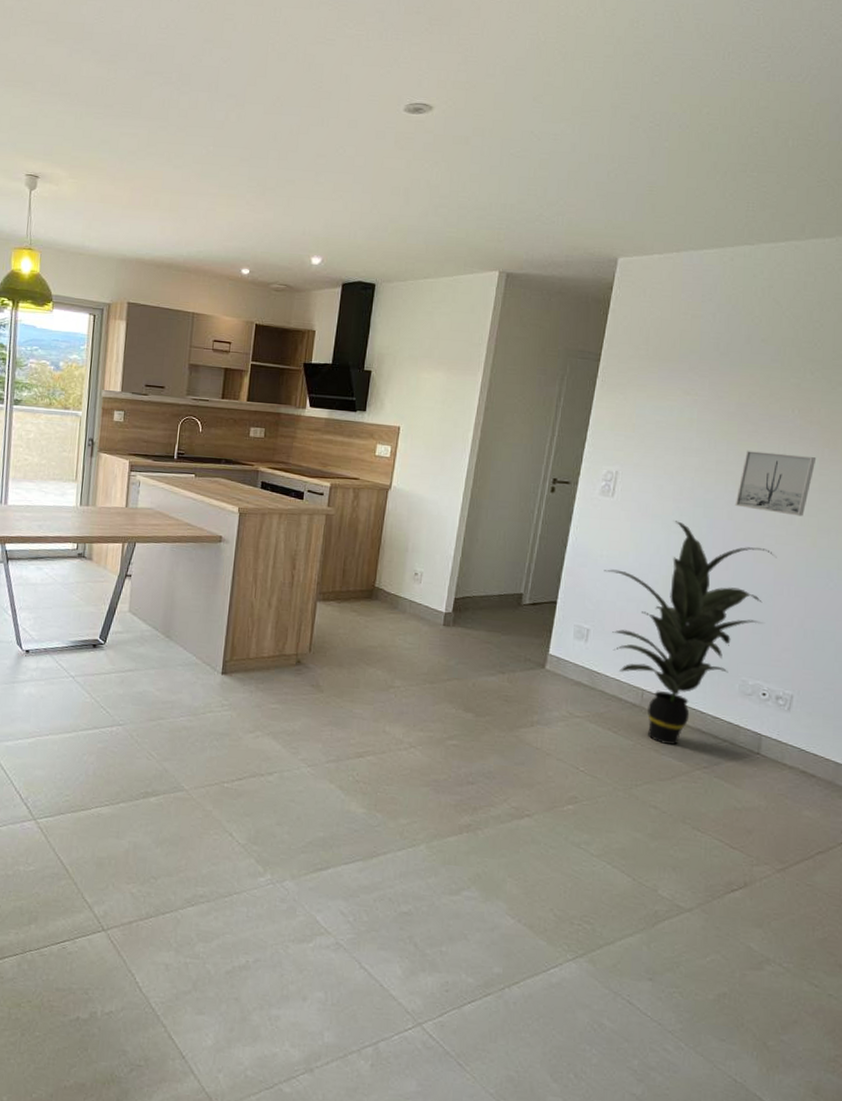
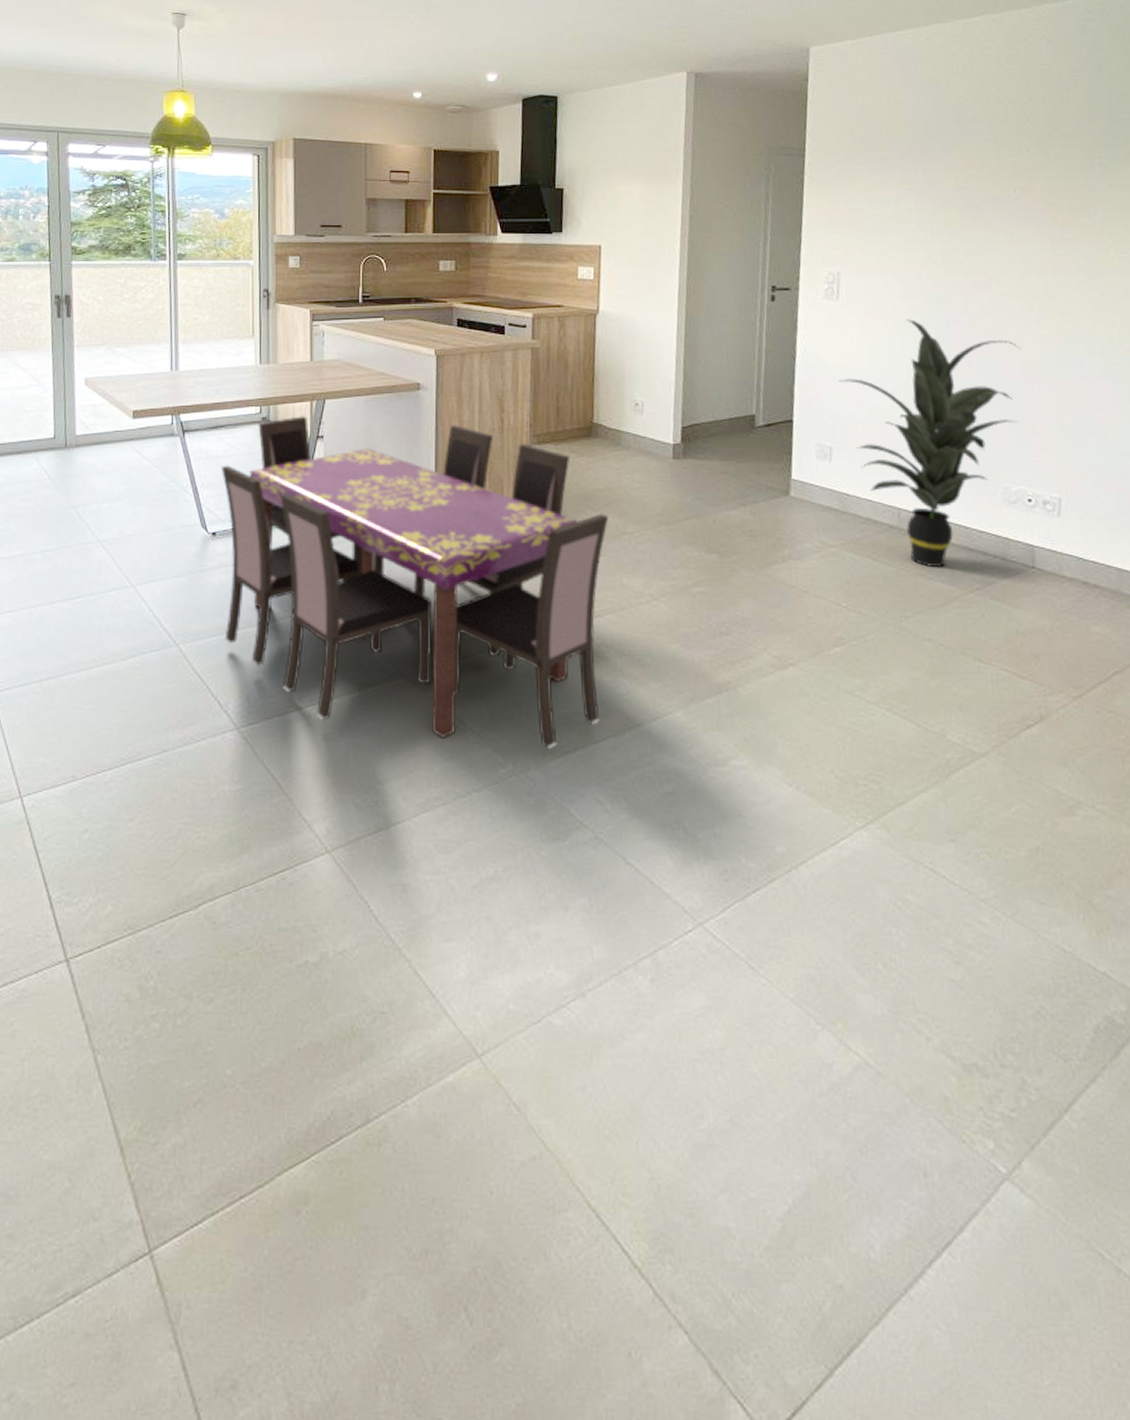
dining table: none [29,555,380,865] -> present [220,416,609,749]
wall art: present [734,451,817,517] -> none [968,237,1047,302]

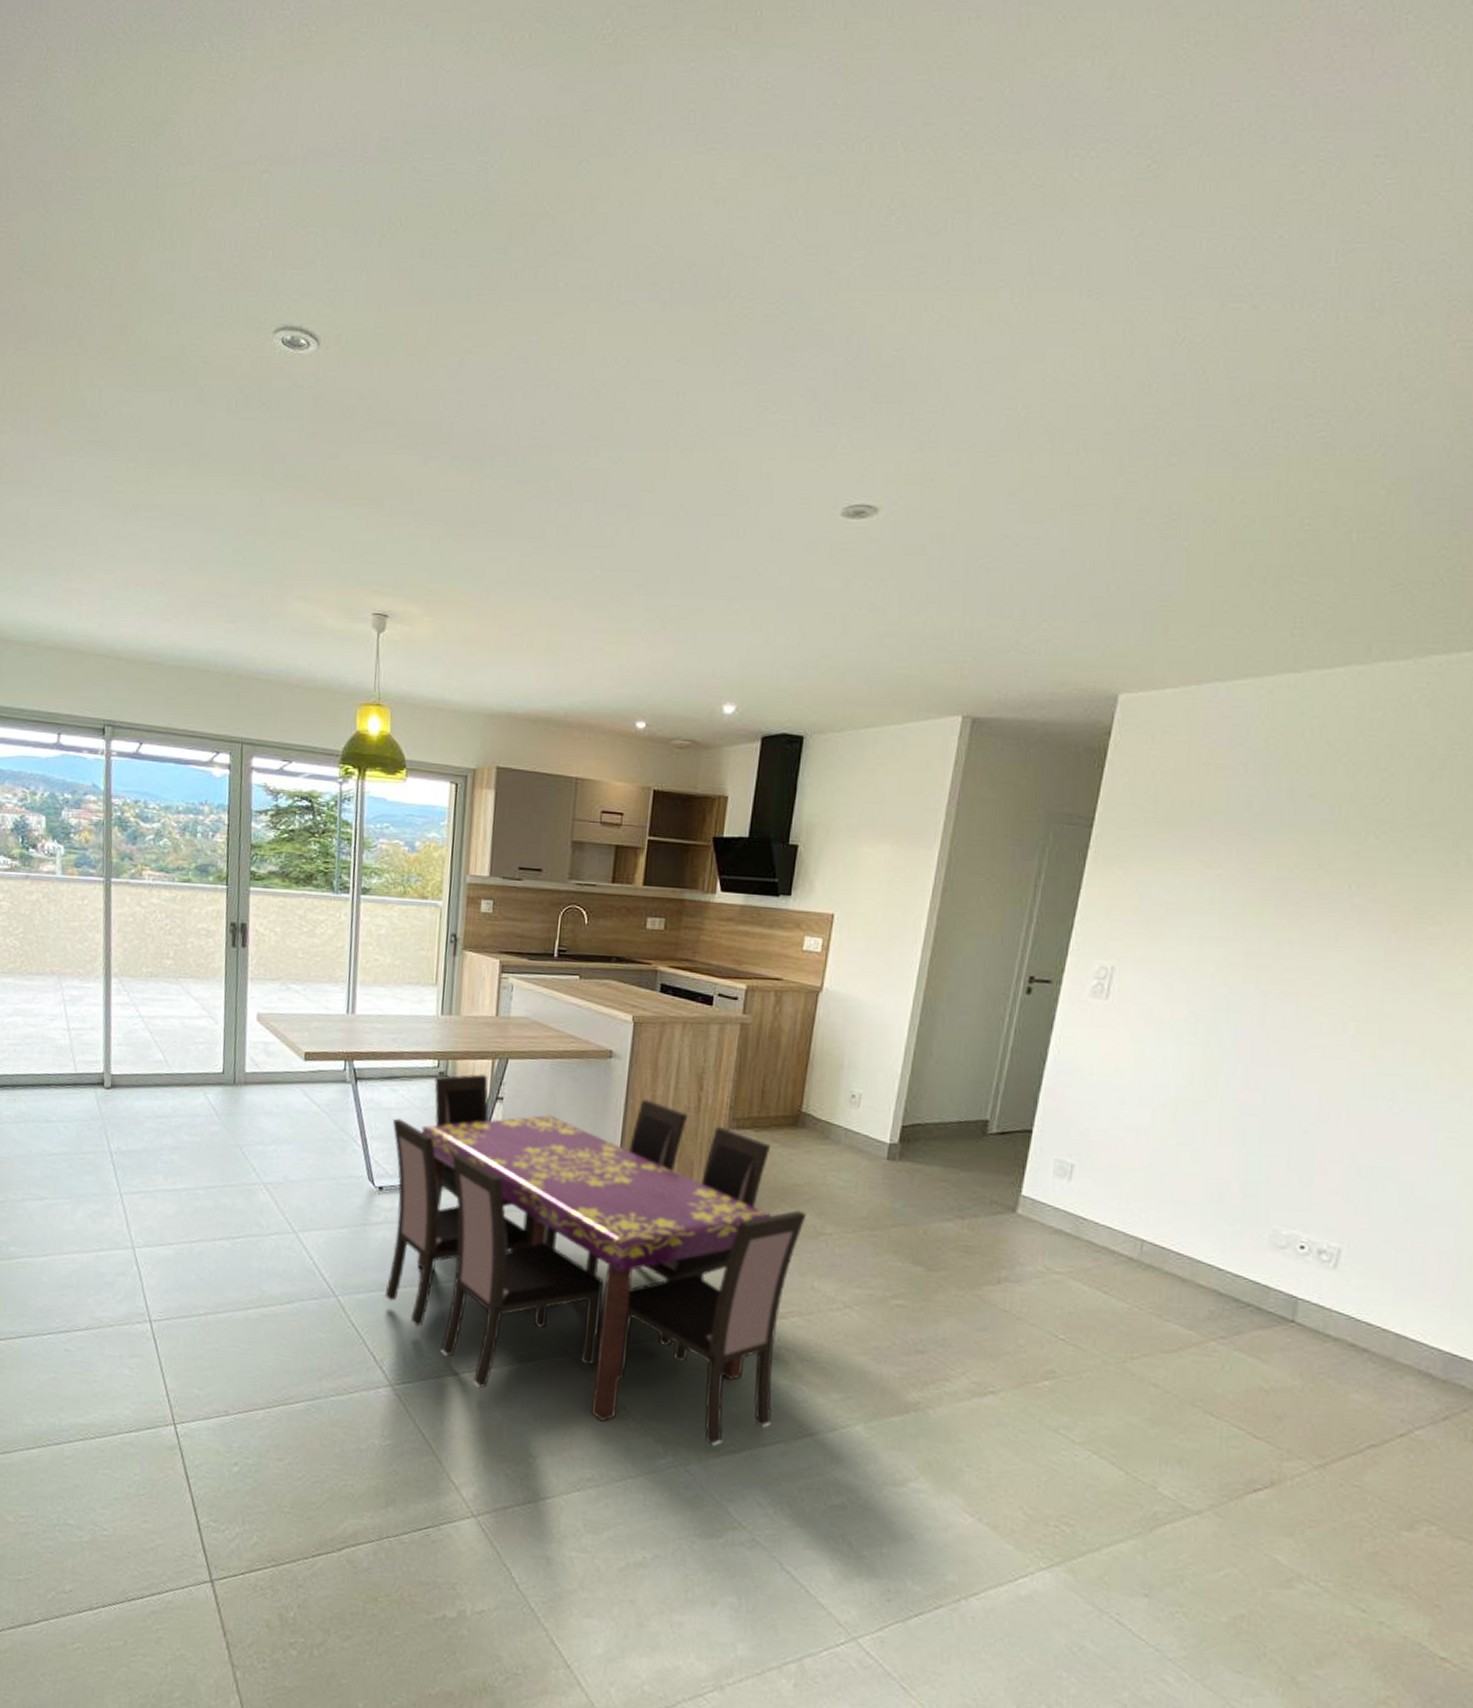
indoor plant: present [839,319,1021,568] -> none [1094,1028,1324,1310]

